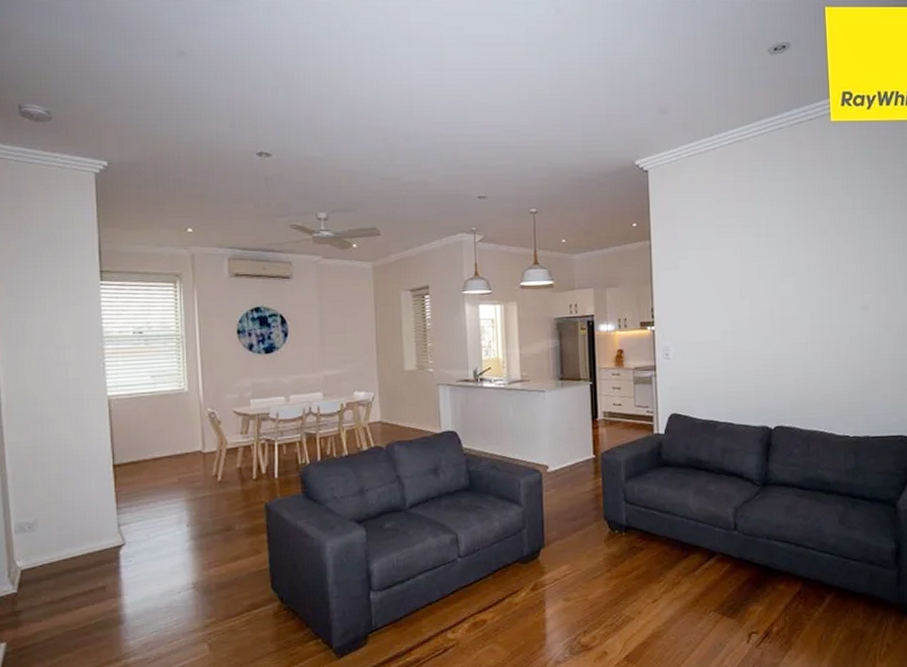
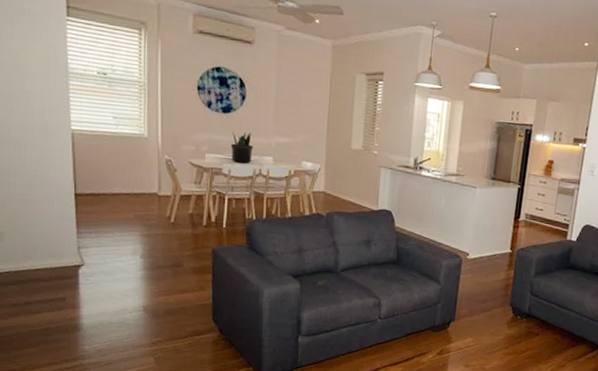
planter: none [276,370,300,404] -> present [231,130,253,164]

